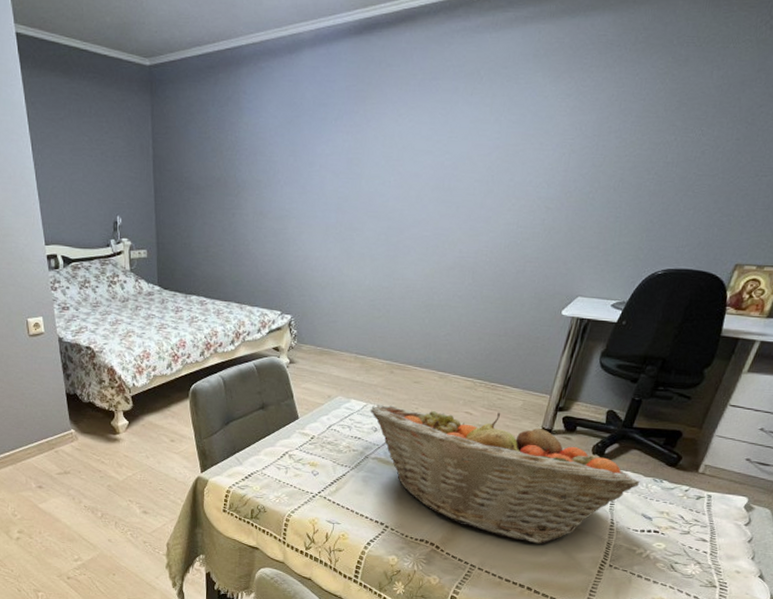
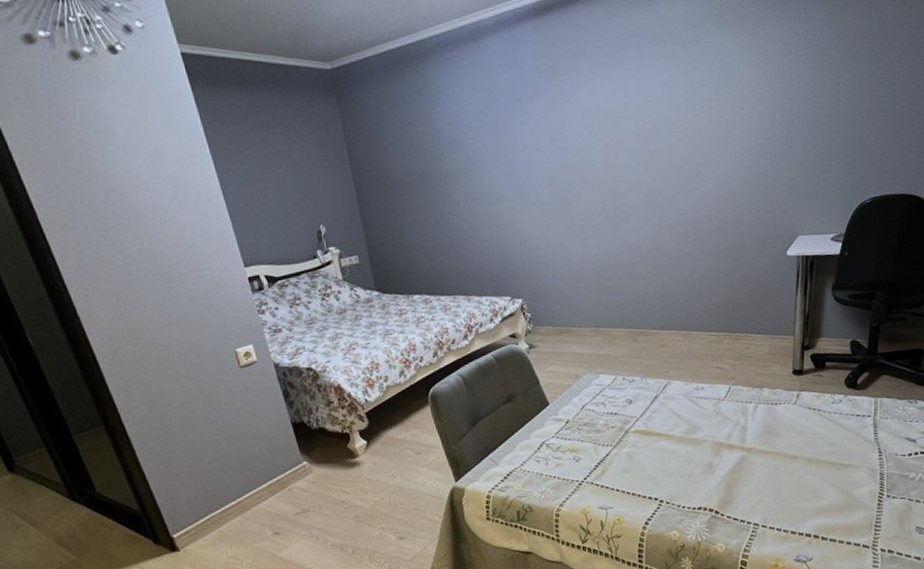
fruit basket: present [370,405,640,544] -> none [620,361,897,489]

